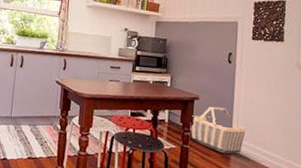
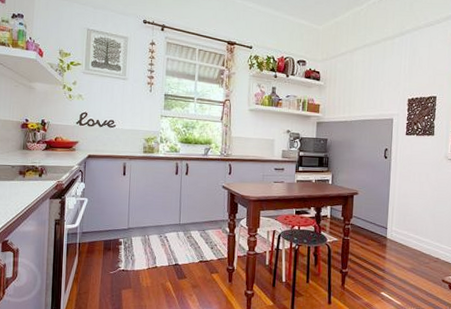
basket: present [190,106,246,154] -> none [350,199,400,242]

